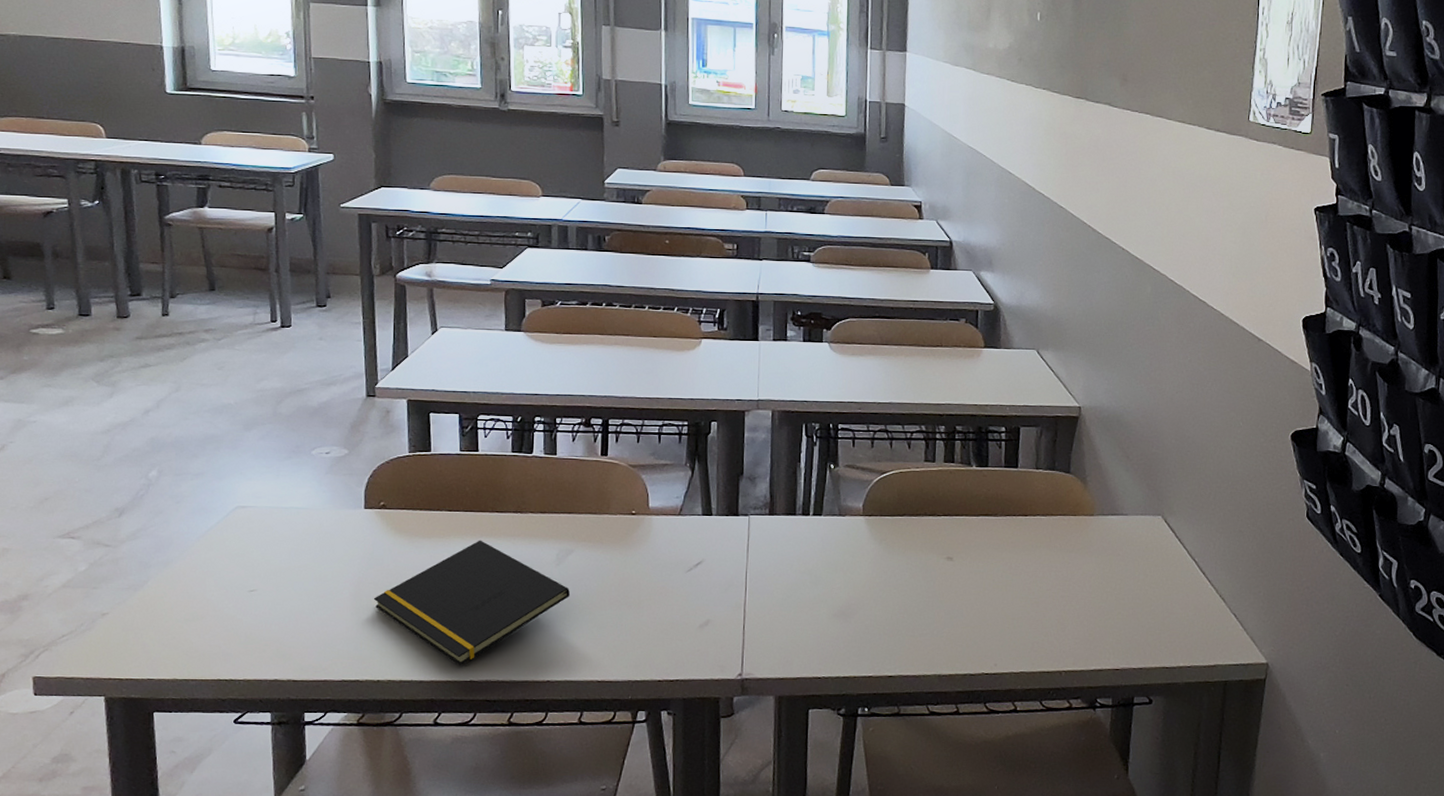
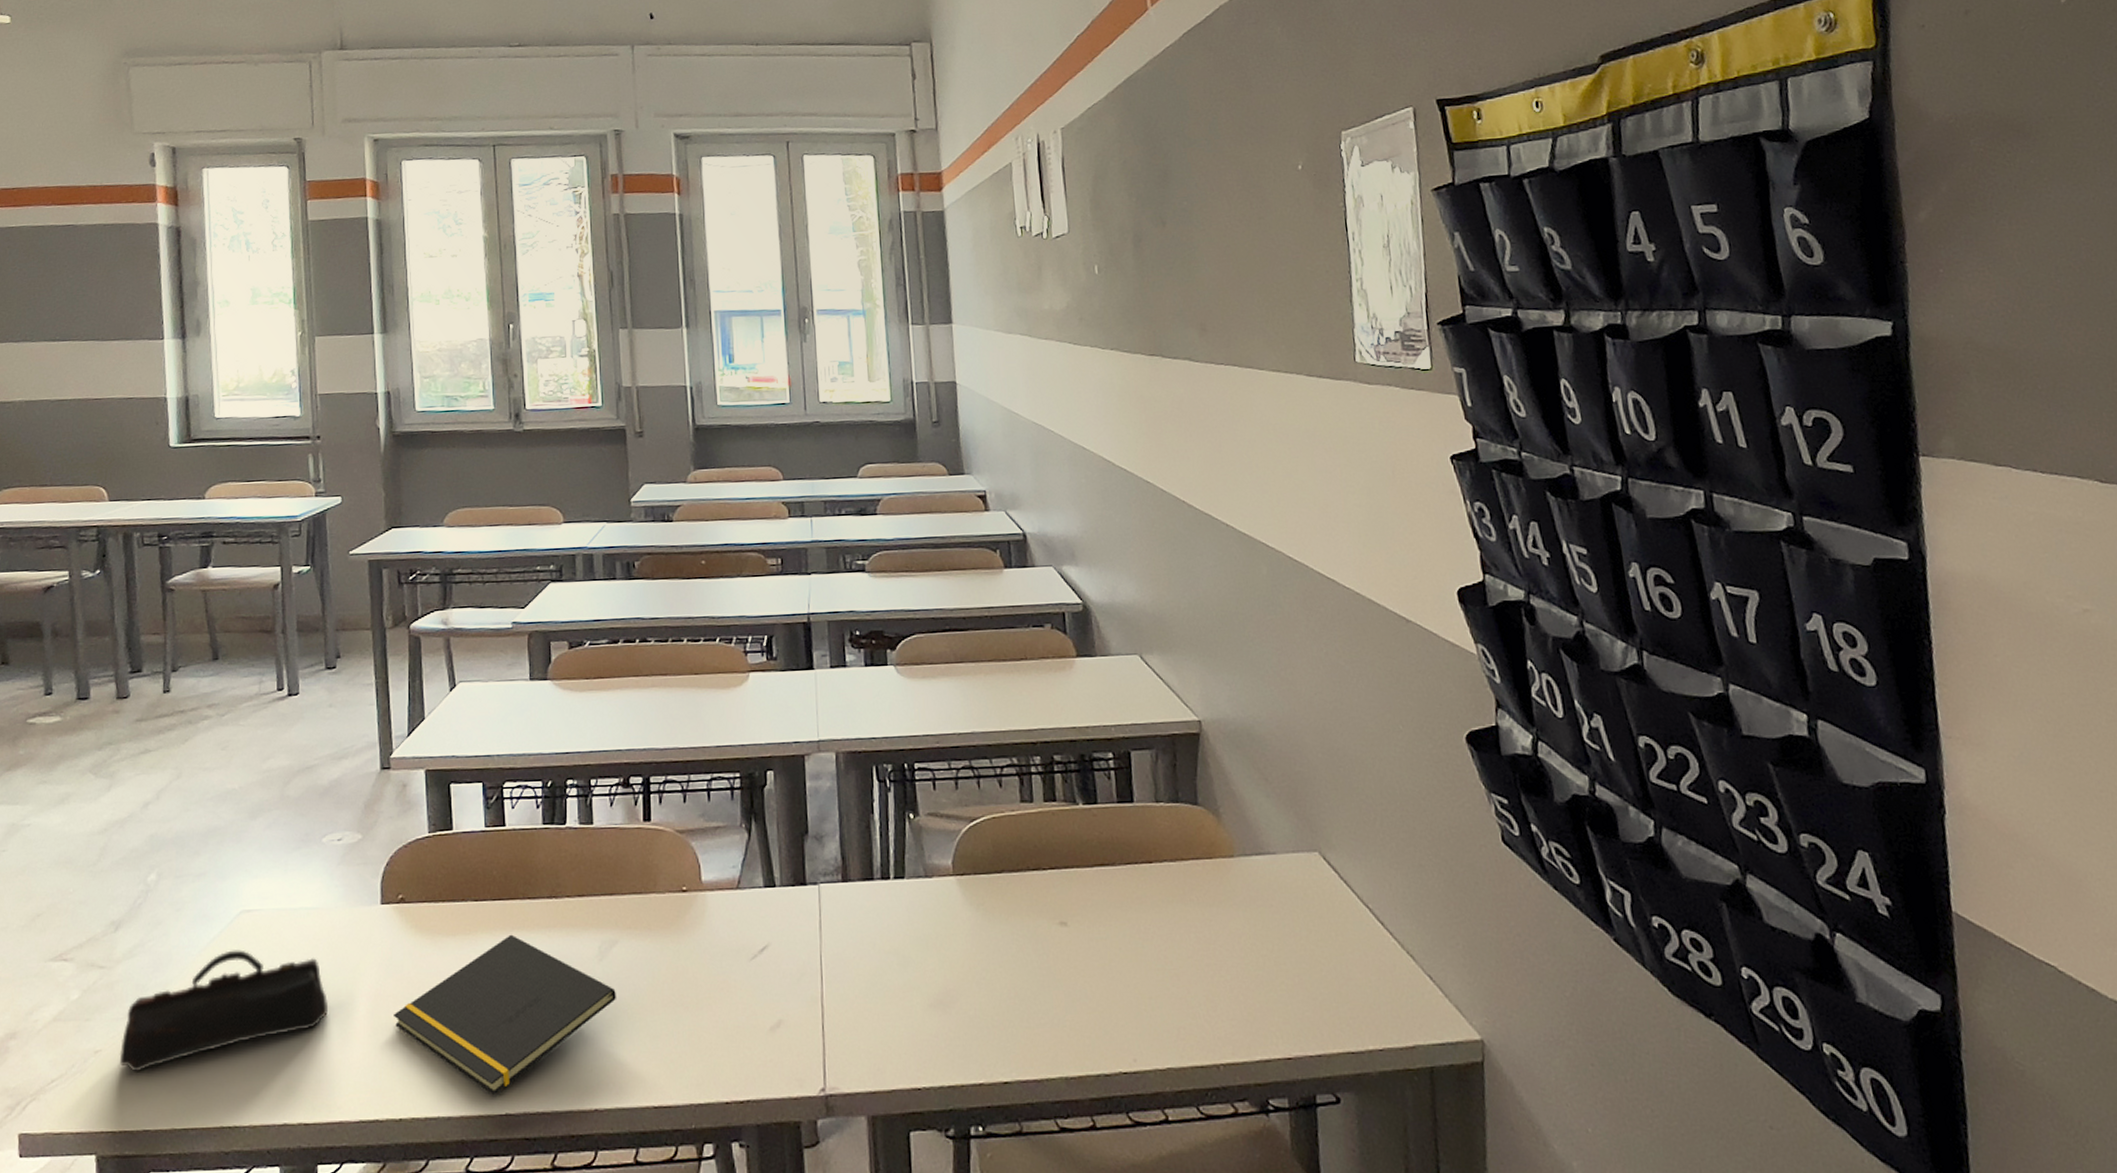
pencil case: none [124,538,315,633] -> present [119,950,328,1072]

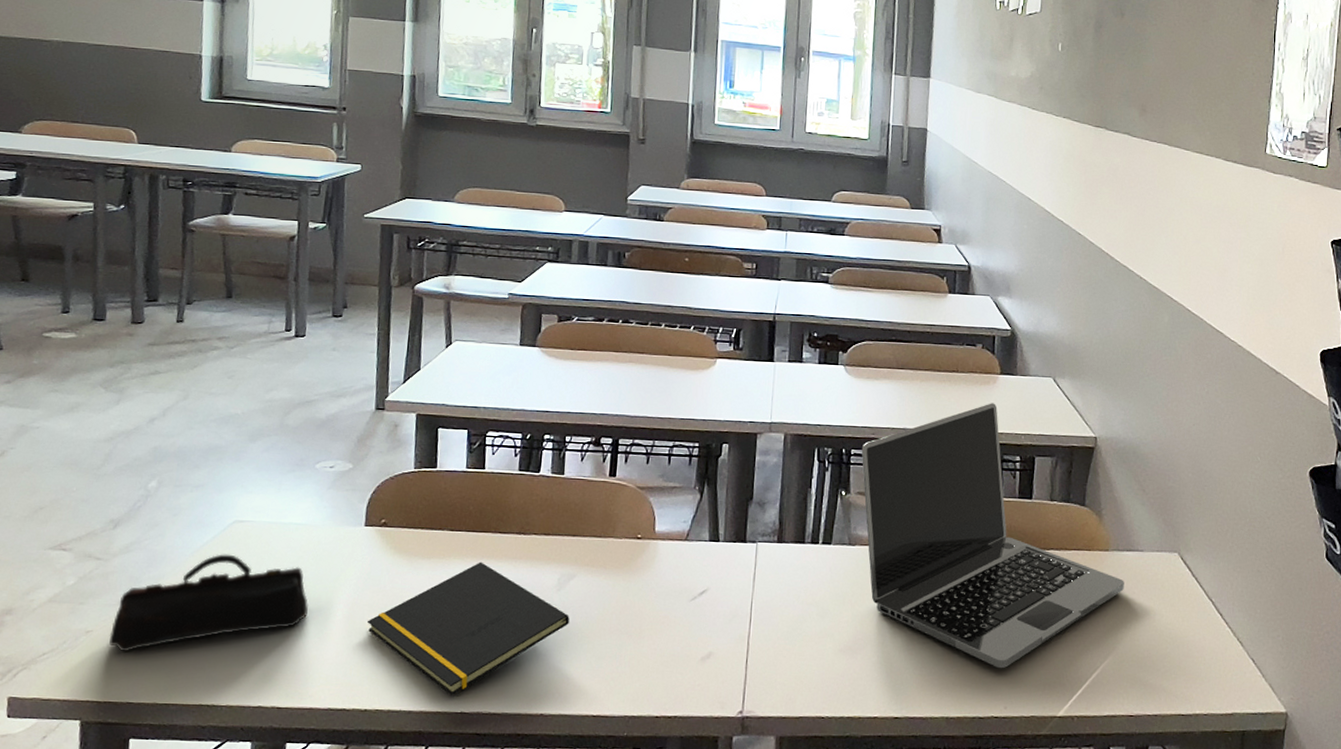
laptop: none [926,692,1259,1013] -> present [861,403,1124,669]

